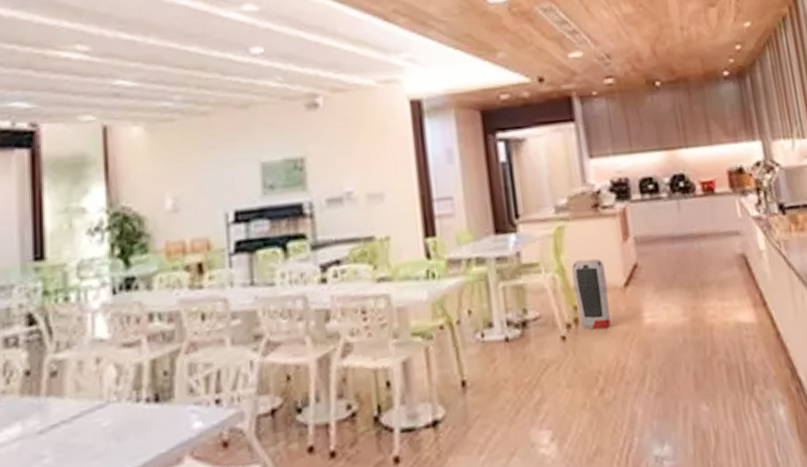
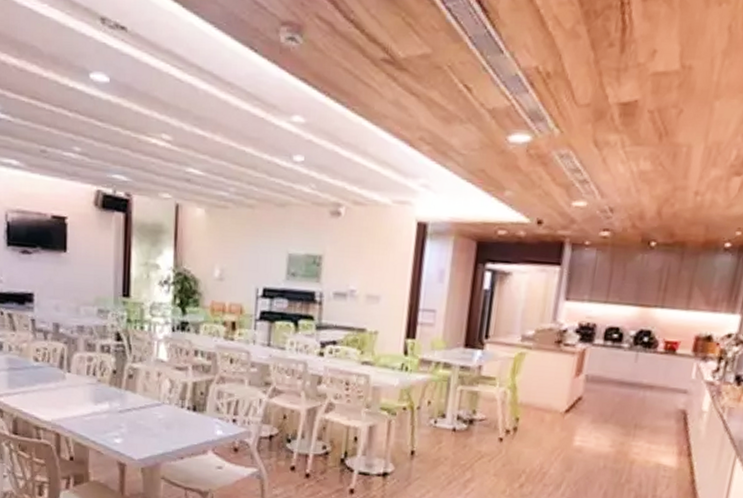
air purifier: present [572,259,611,330] -> none [518,382,553,441]

